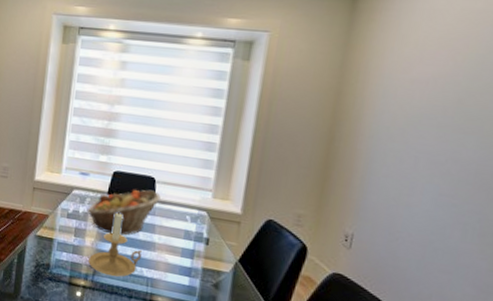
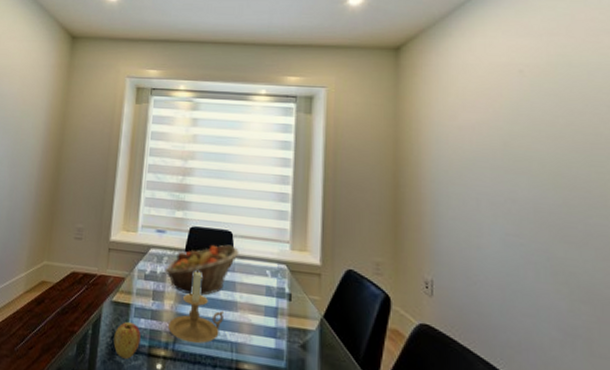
apple: none [37,254,63,286] -> present [113,322,141,359]

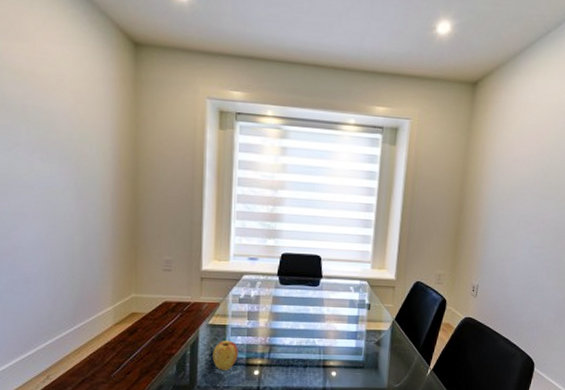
fruit basket: present [165,244,239,296] -> none [259,267,327,313]
candle holder: present [168,269,224,344] -> none [264,290,313,351]

